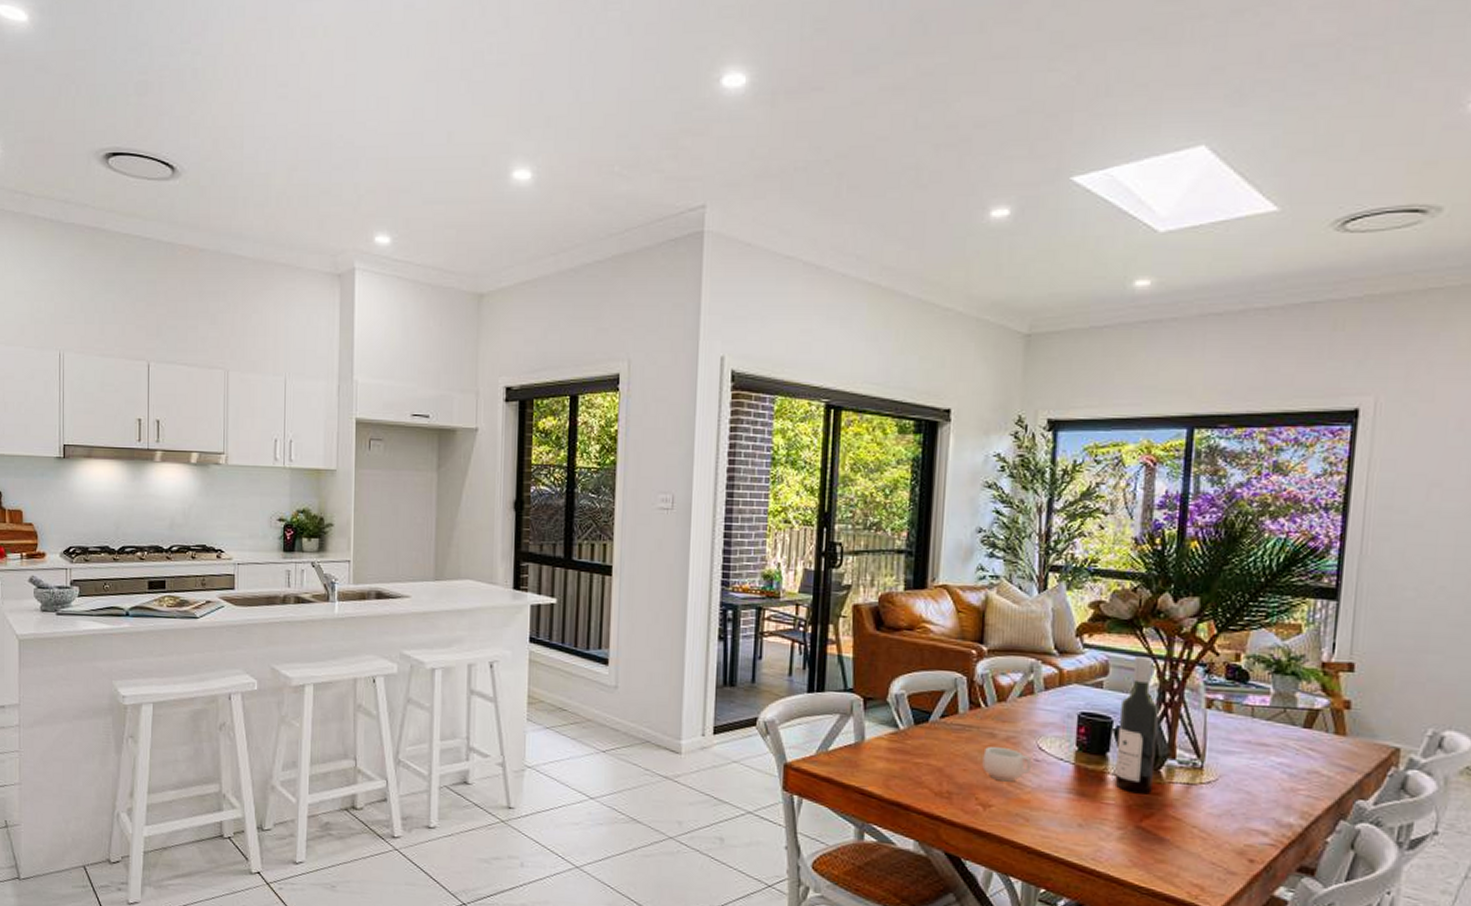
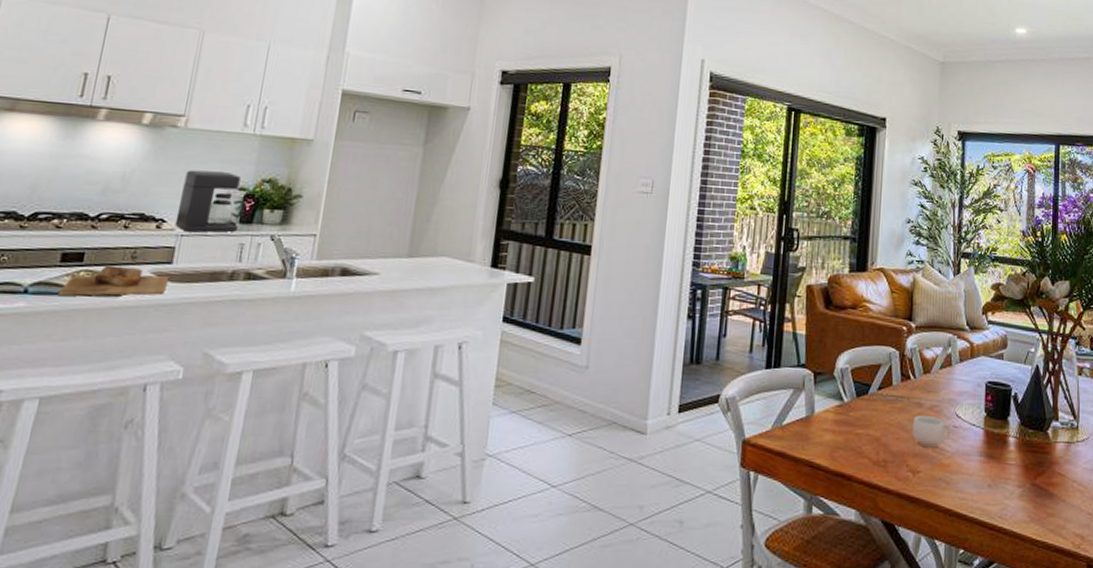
cutting board: none [151,591,233,619] -> present [57,265,168,297]
coffee maker: none [231,504,286,561] -> present [174,170,246,233]
bottle: present [1114,656,1159,795] -> none [1015,331,1045,454]

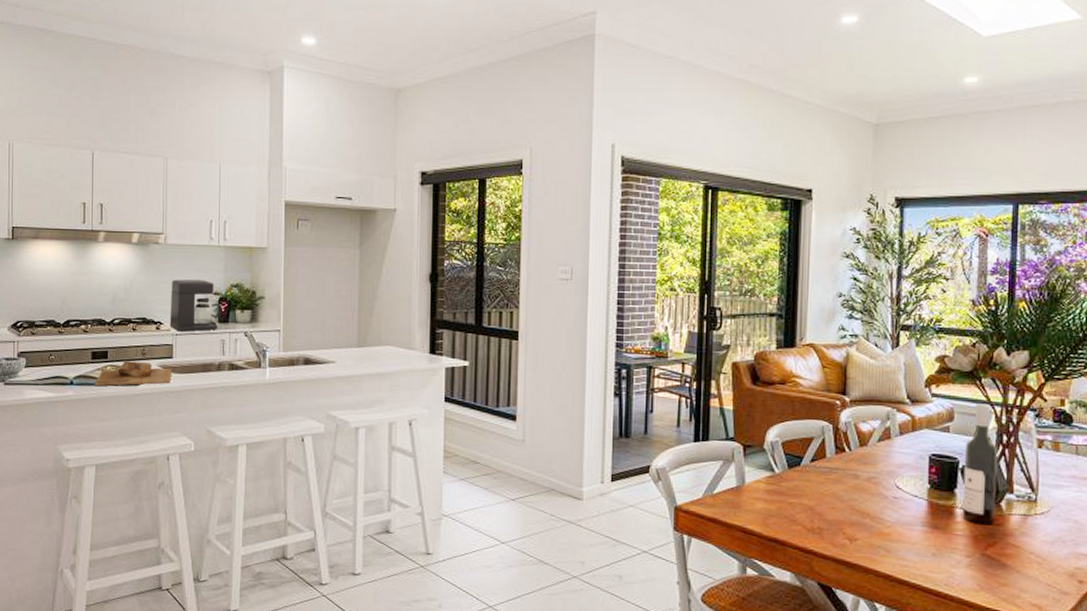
mug: present [912,415,952,448] -> none [848,486,891,518]
bottle: none [1015,331,1045,454] -> present [962,404,998,526]

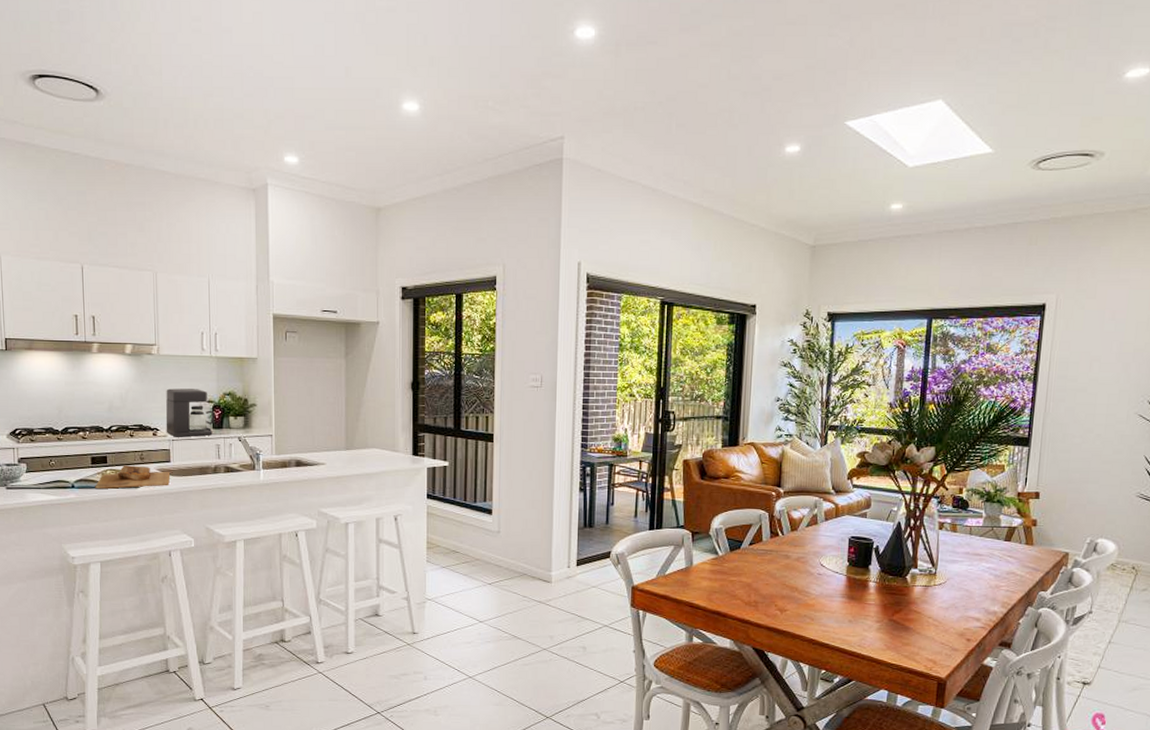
bottle: present [962,404,998,526] -> none [874,493,906,596]

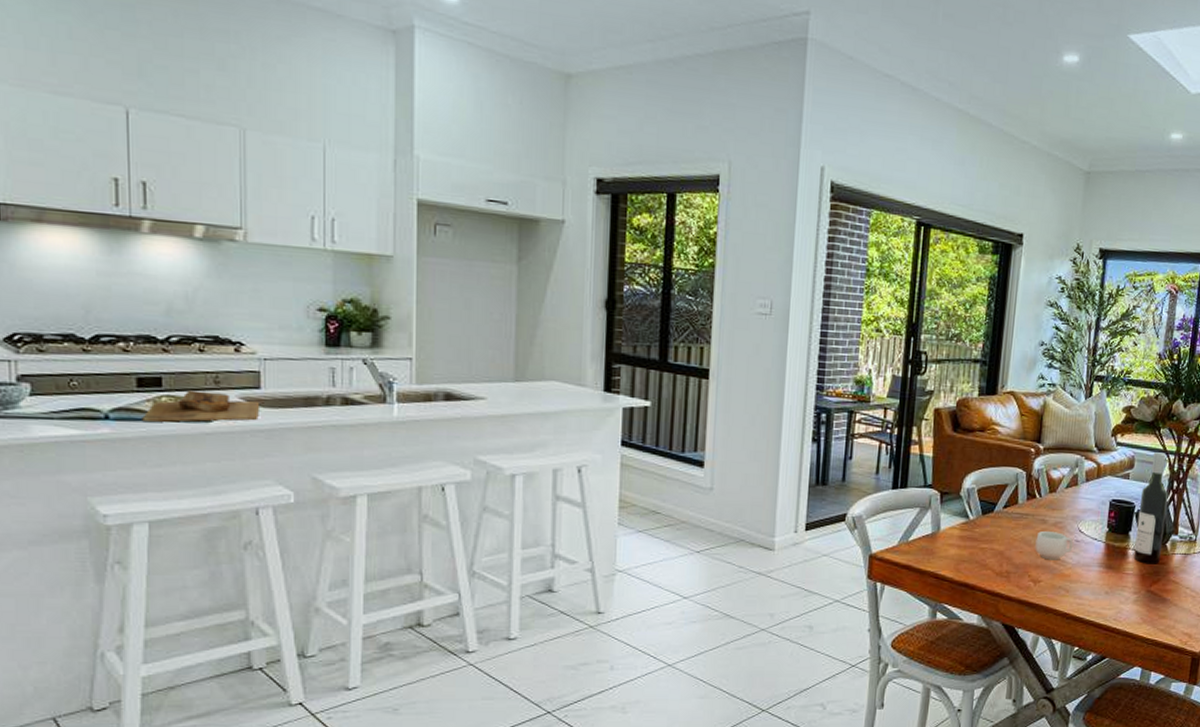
coffee maker: present [165,388,215,437] -> none [254,289,329,356]
mug: none [780,565,816,592] -> present [1035,530,1074,560]
bottle: none [874,493,906,596] -> present [1133,452,1169,564]

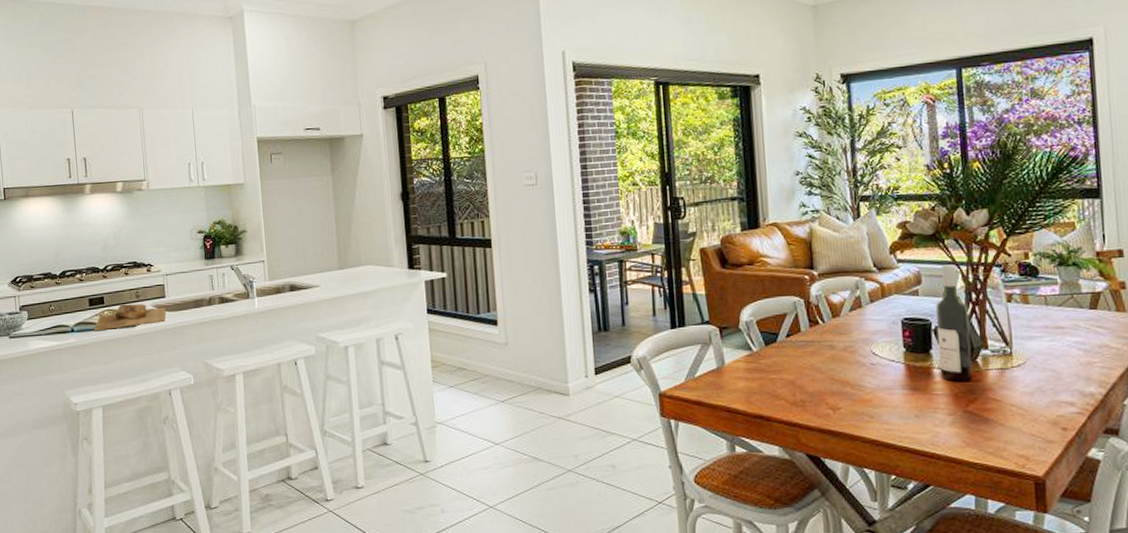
mug: present [1035,530,1074,560] -> none [826,356,870,386]

